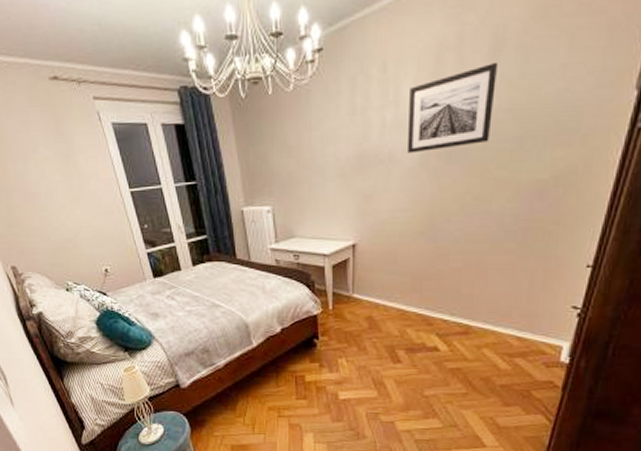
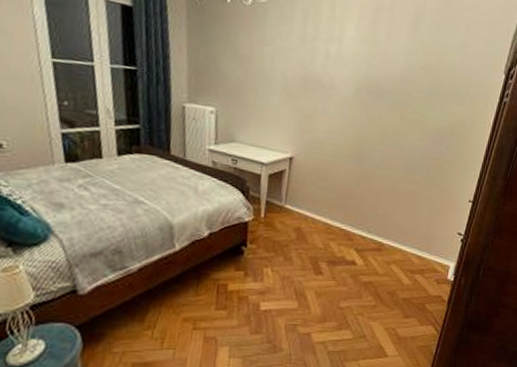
wall art: present [408,63,497,154] -> none [345,28,418,90]

